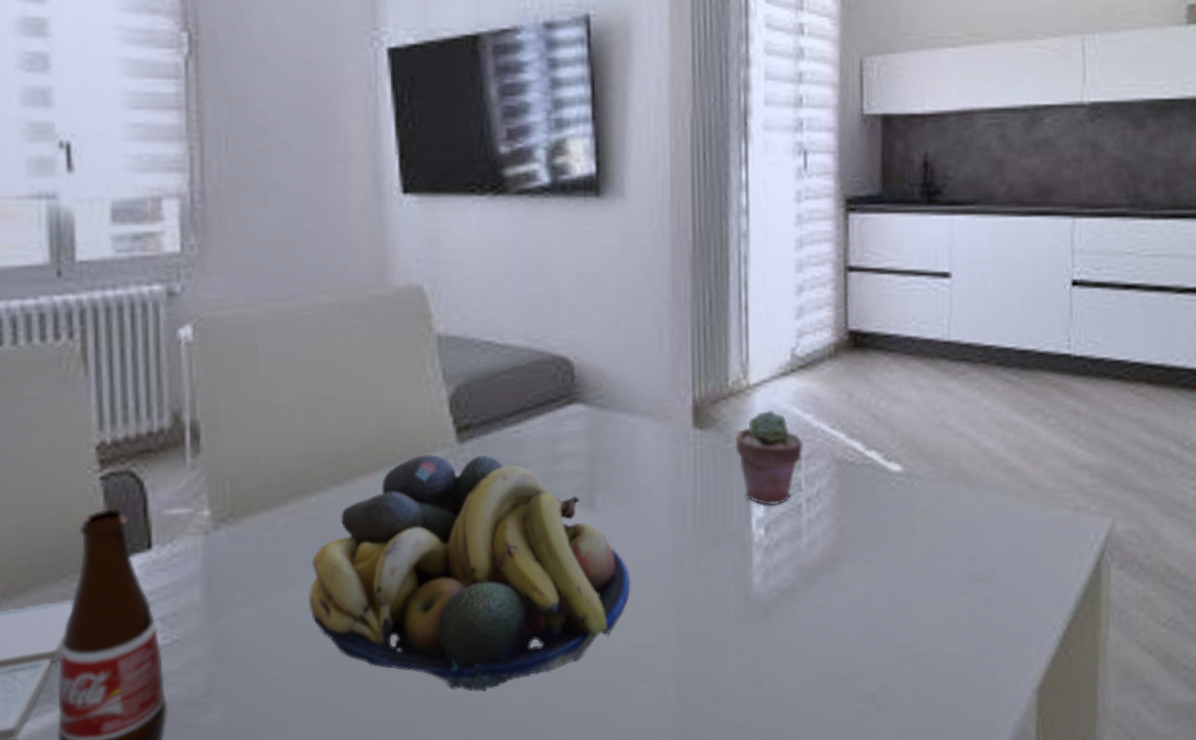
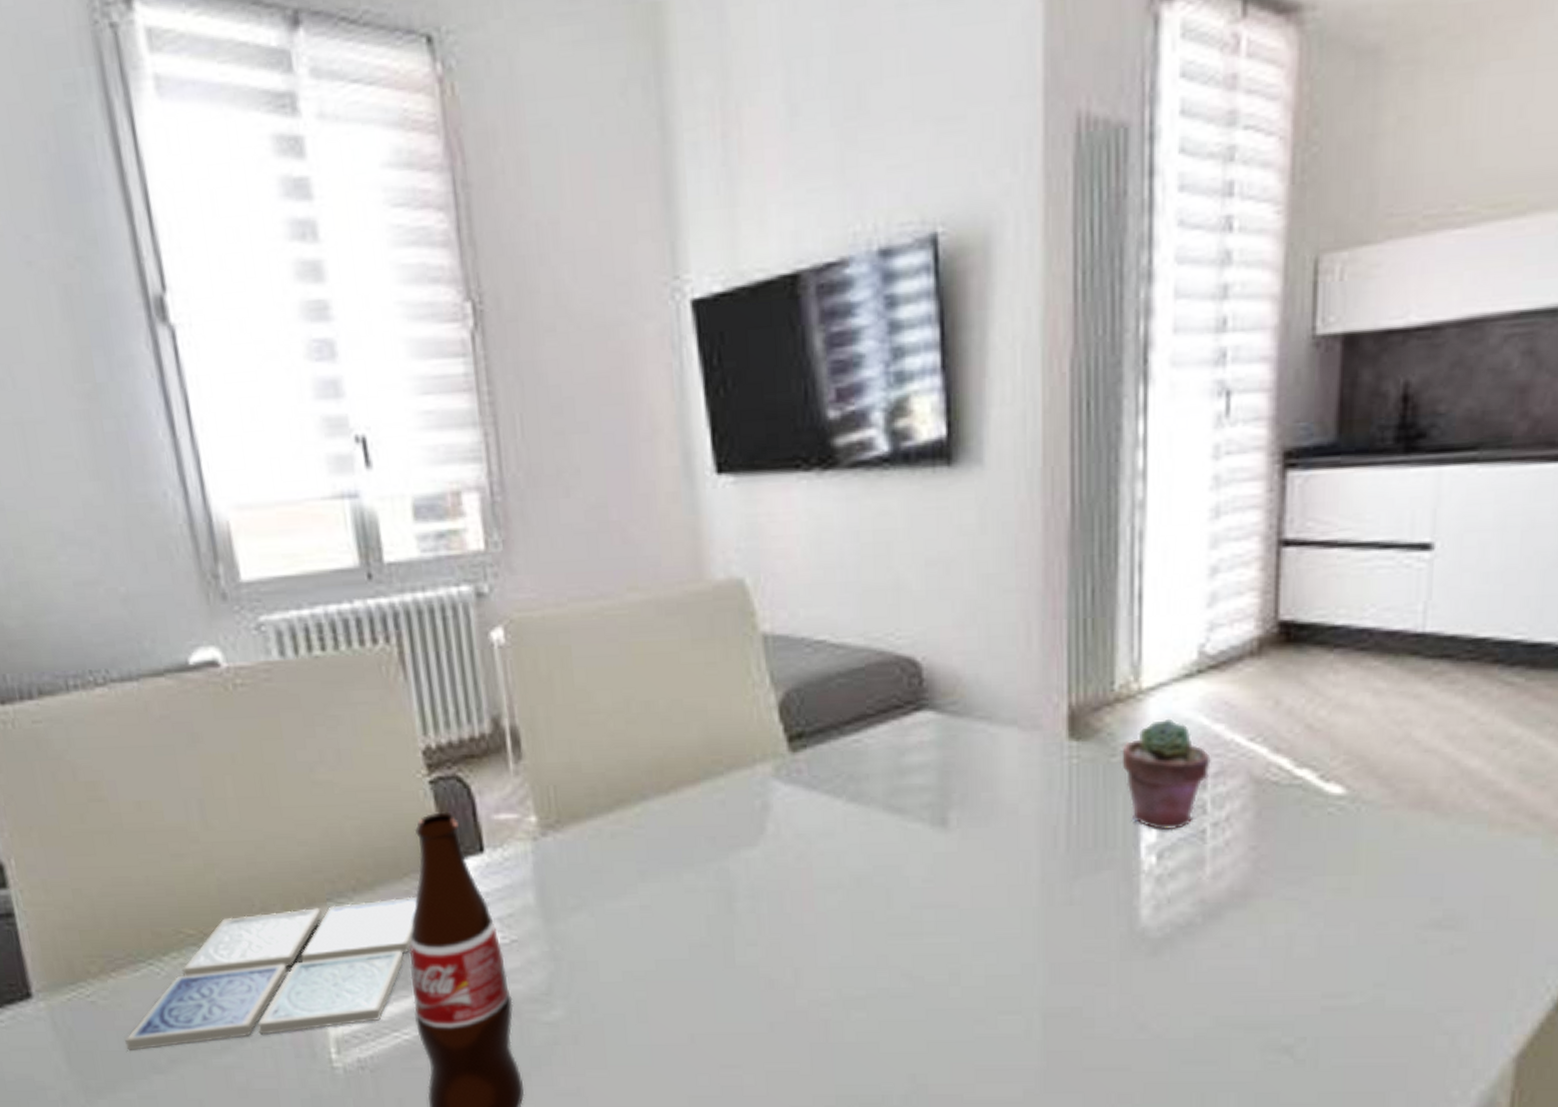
fruit bowl: present [309,453,630,692] -> none [640,763,990,1010]

